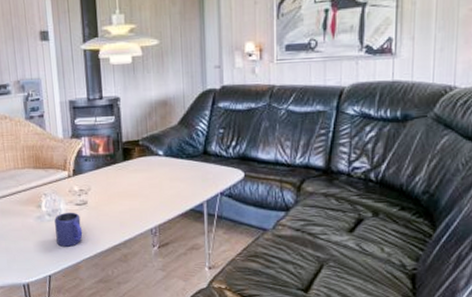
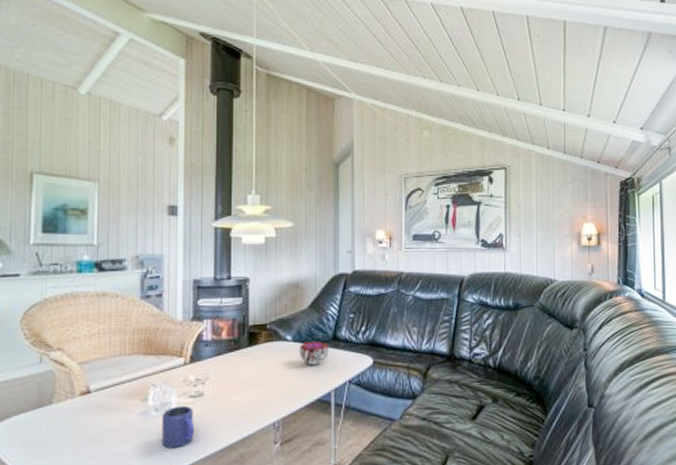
decorative bowl: none [171,156,200,178] -> present [299,342,329,365]

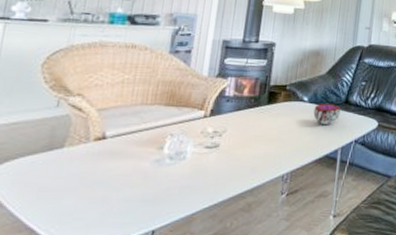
mug: present [162,405,195,448] -> none [172,155,208,195]

